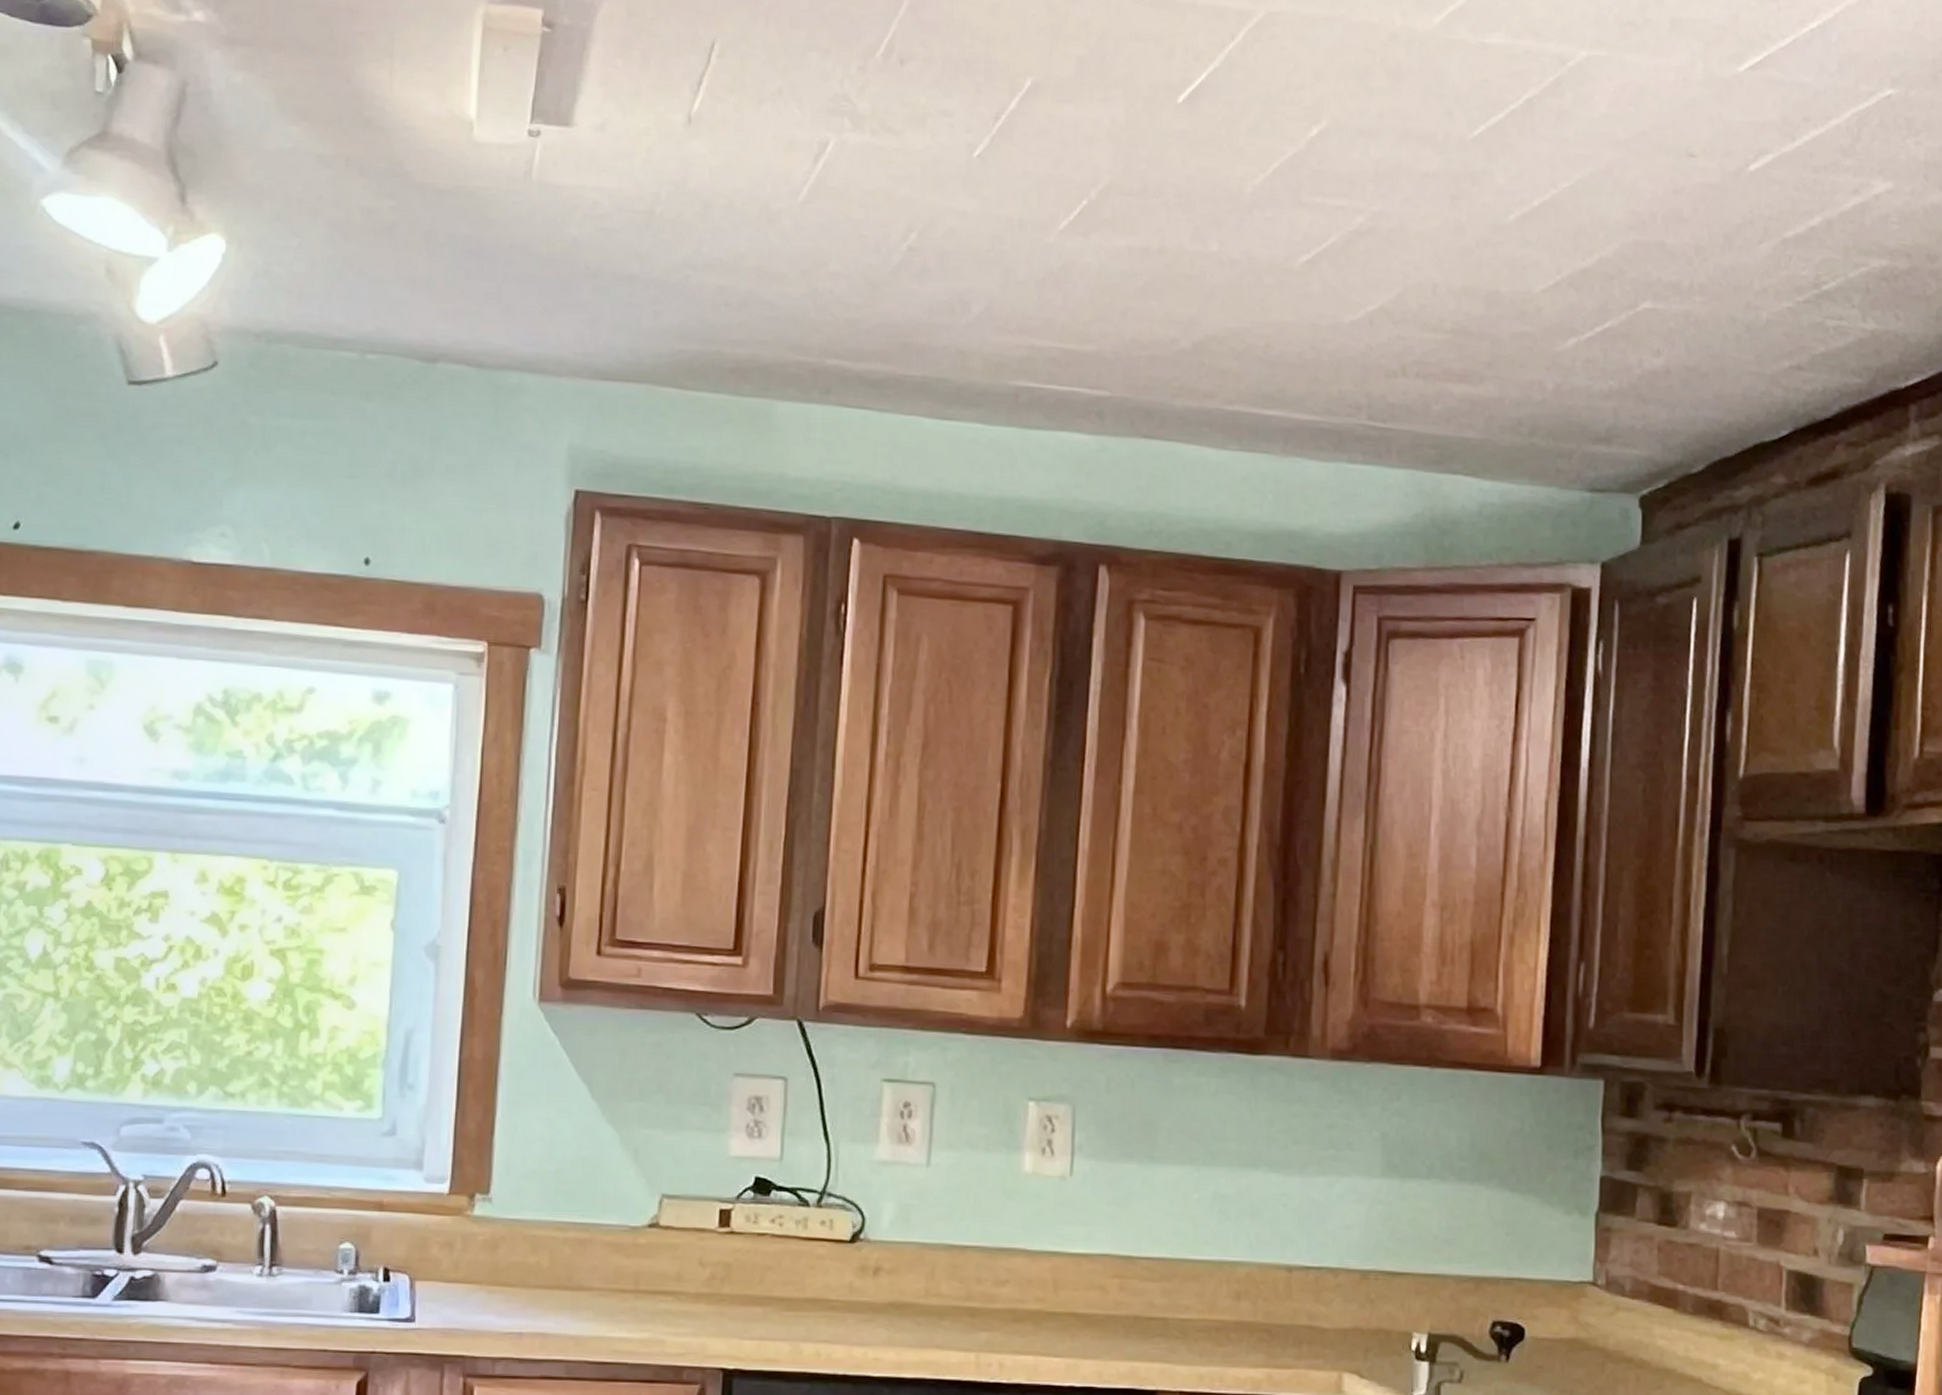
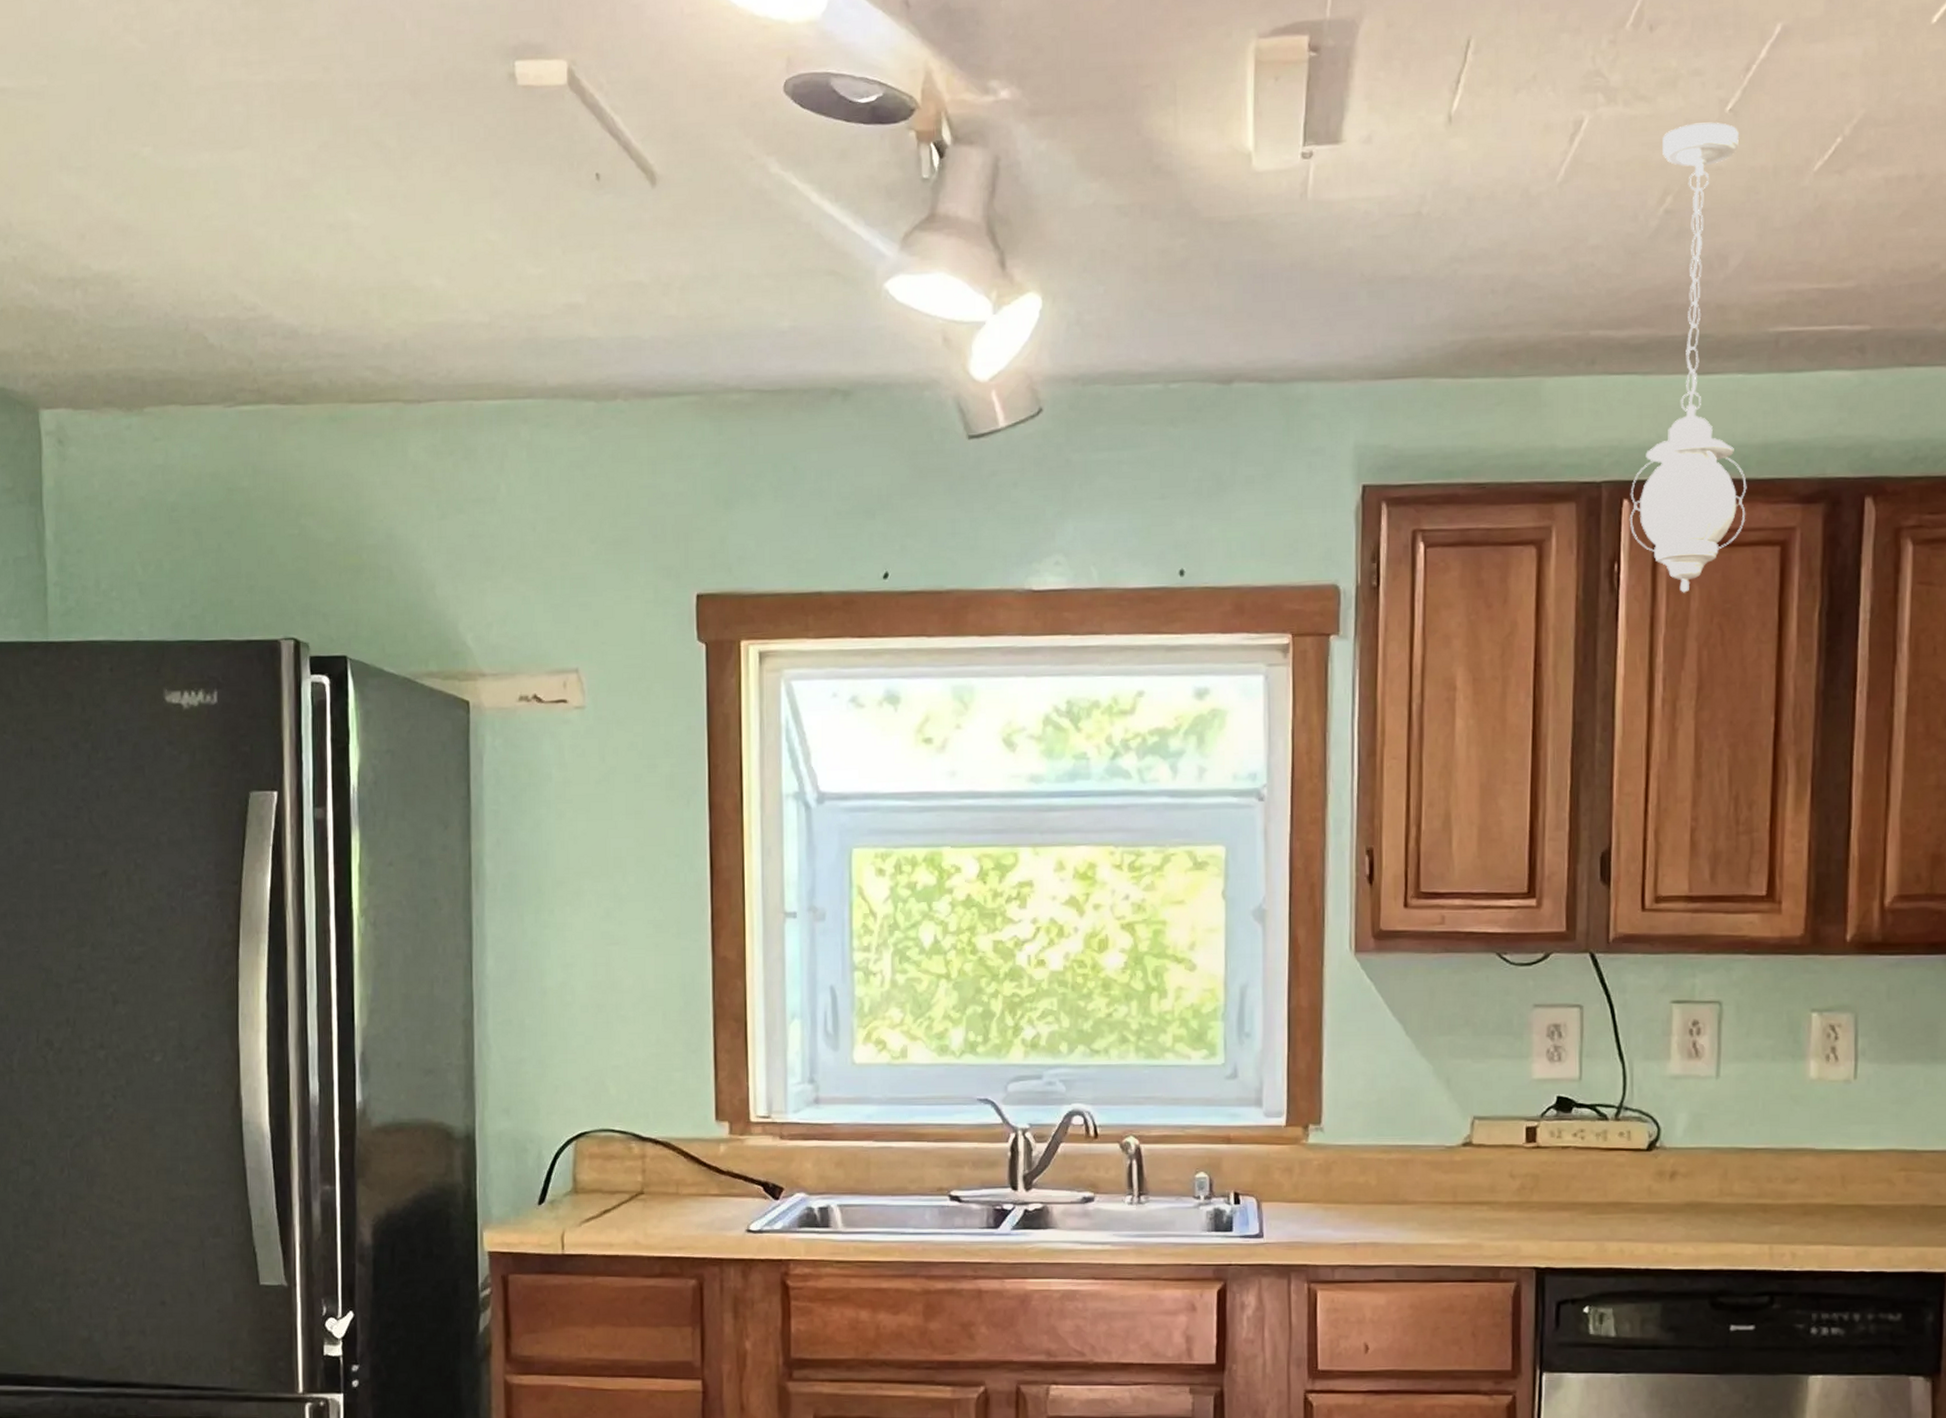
pendant light: none [858,163,986,644] -> present [1629,122,1747,593]

